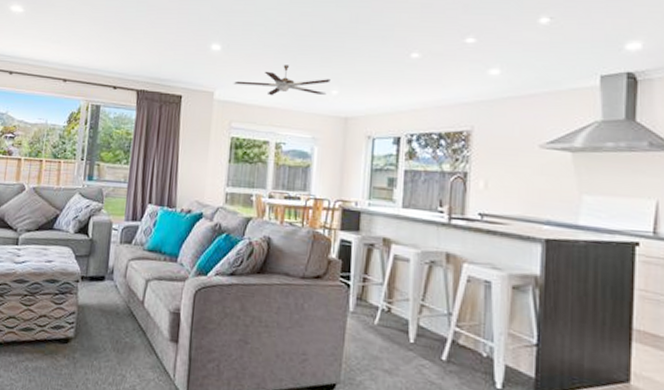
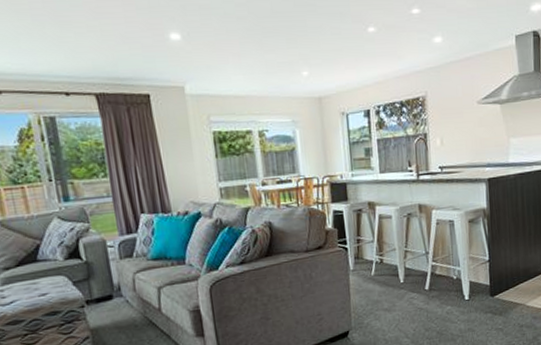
ceiling fan: present [233,64,331,96] -> none [202,49,300,84]

